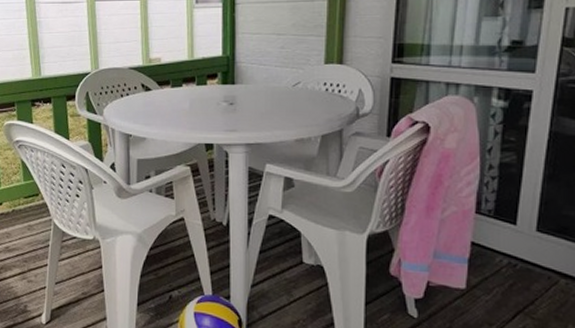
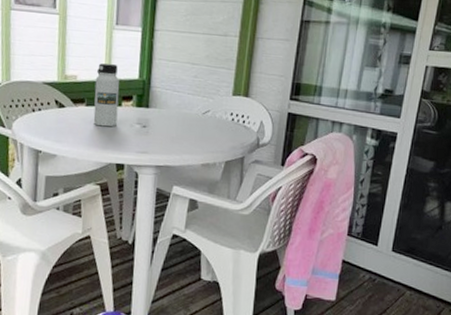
water bottle: none [179,42,204,107] -> present [93,63,120,127]

